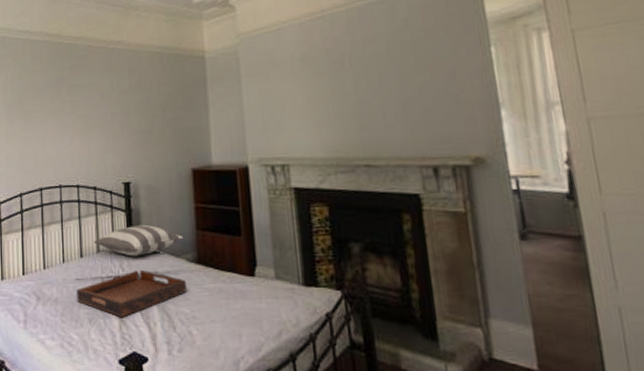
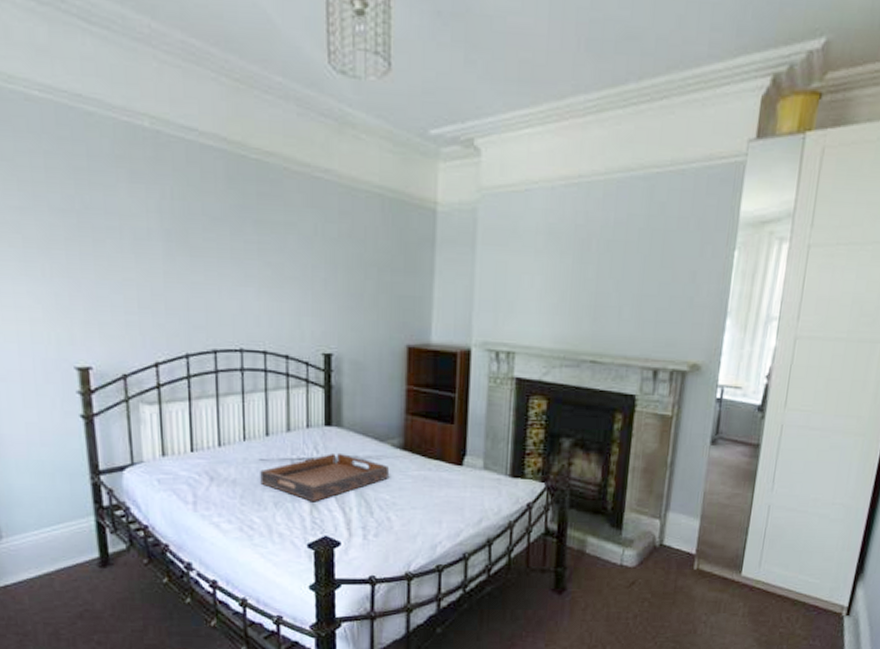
pillow: present [94,224,184,257] -> none [283,403,391,439]

